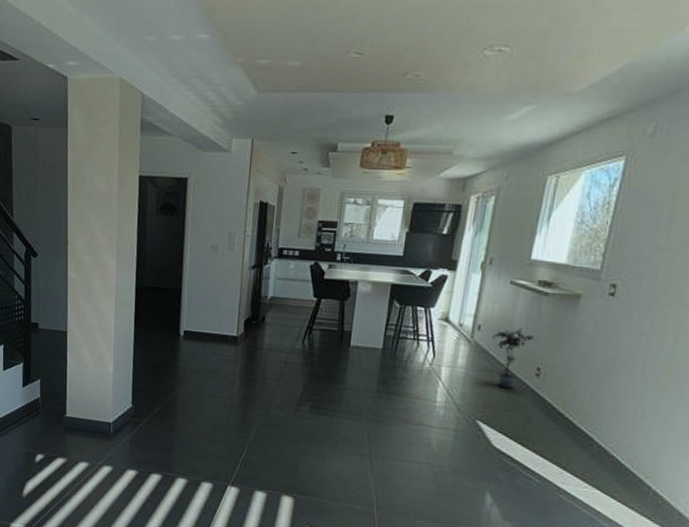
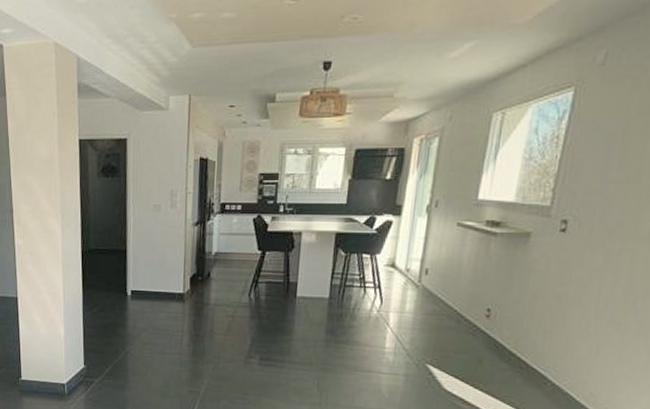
potted plant: present [492,328,535,389] -> none [440,270,485,332]

